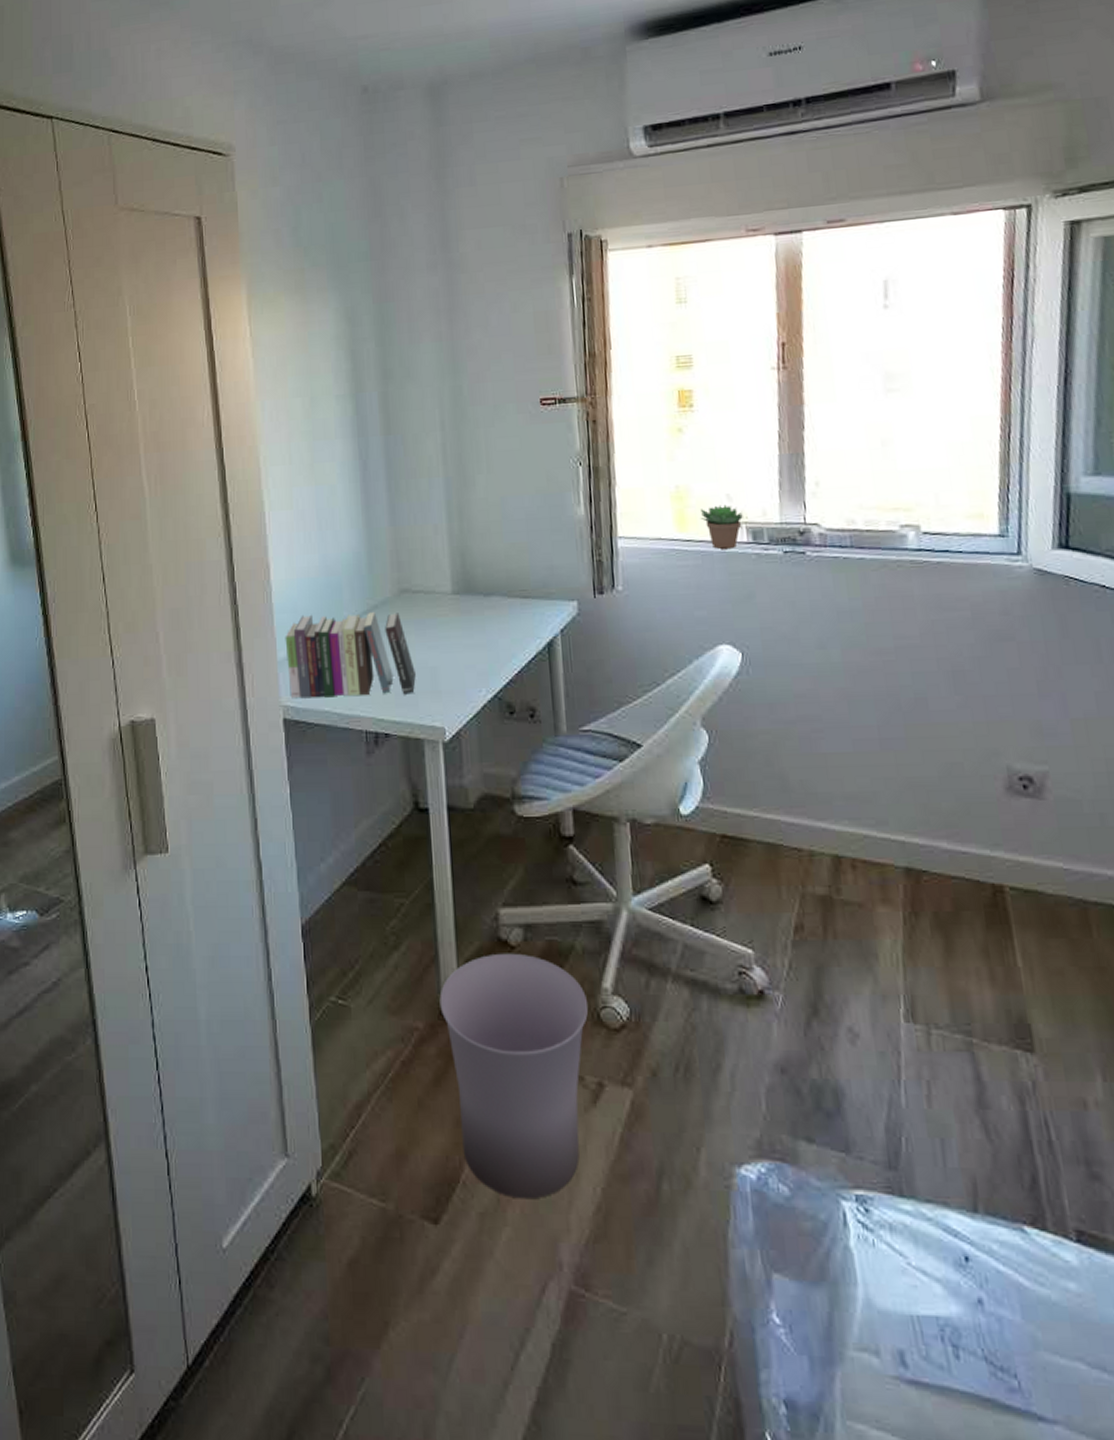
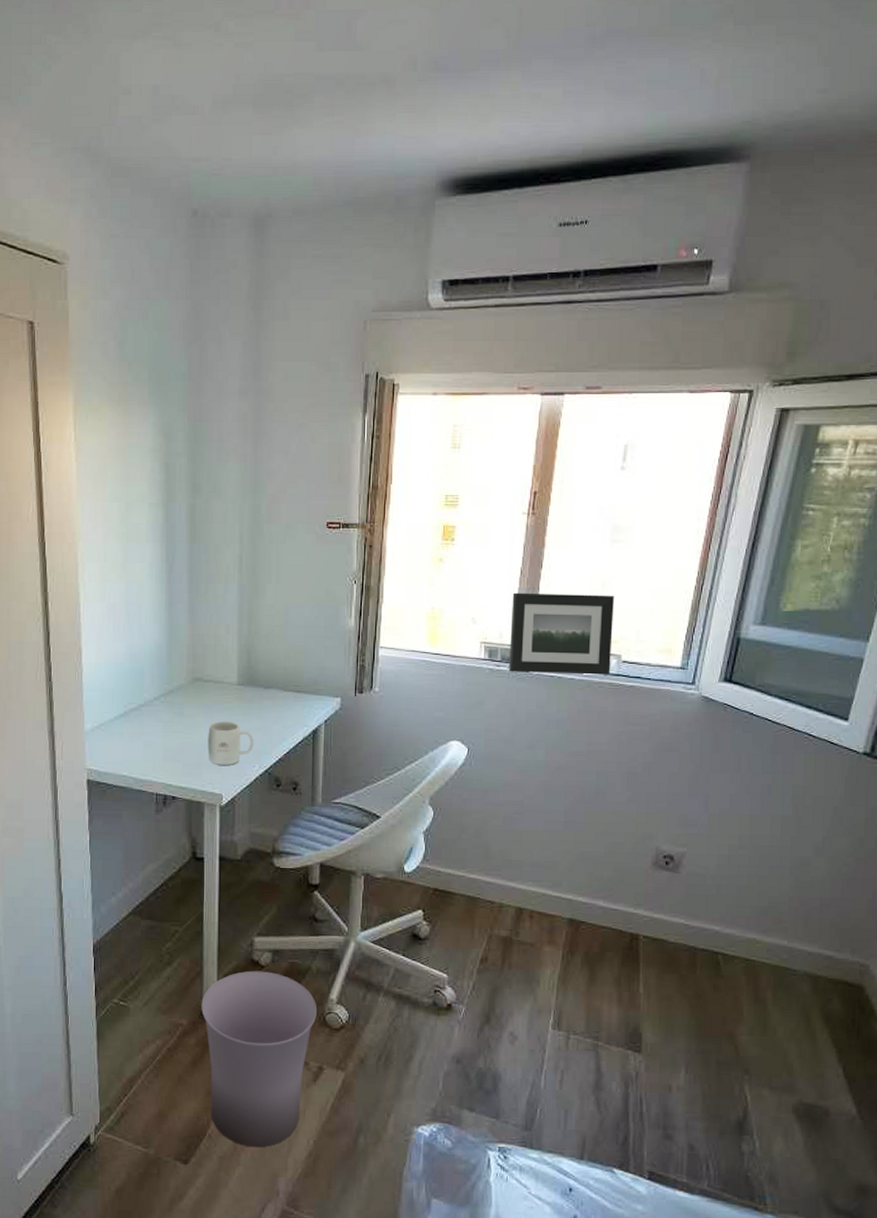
books: present [285,612,416,699] -> none [92,693,201,766]
mug: none [422,638,478,692] -> present [207,721,254,765]
succulent plant: present [700,504,744,549] -> none [449,626,484,663]
picture frame: none [772,454,910,556] -> present [509,592,615,675]

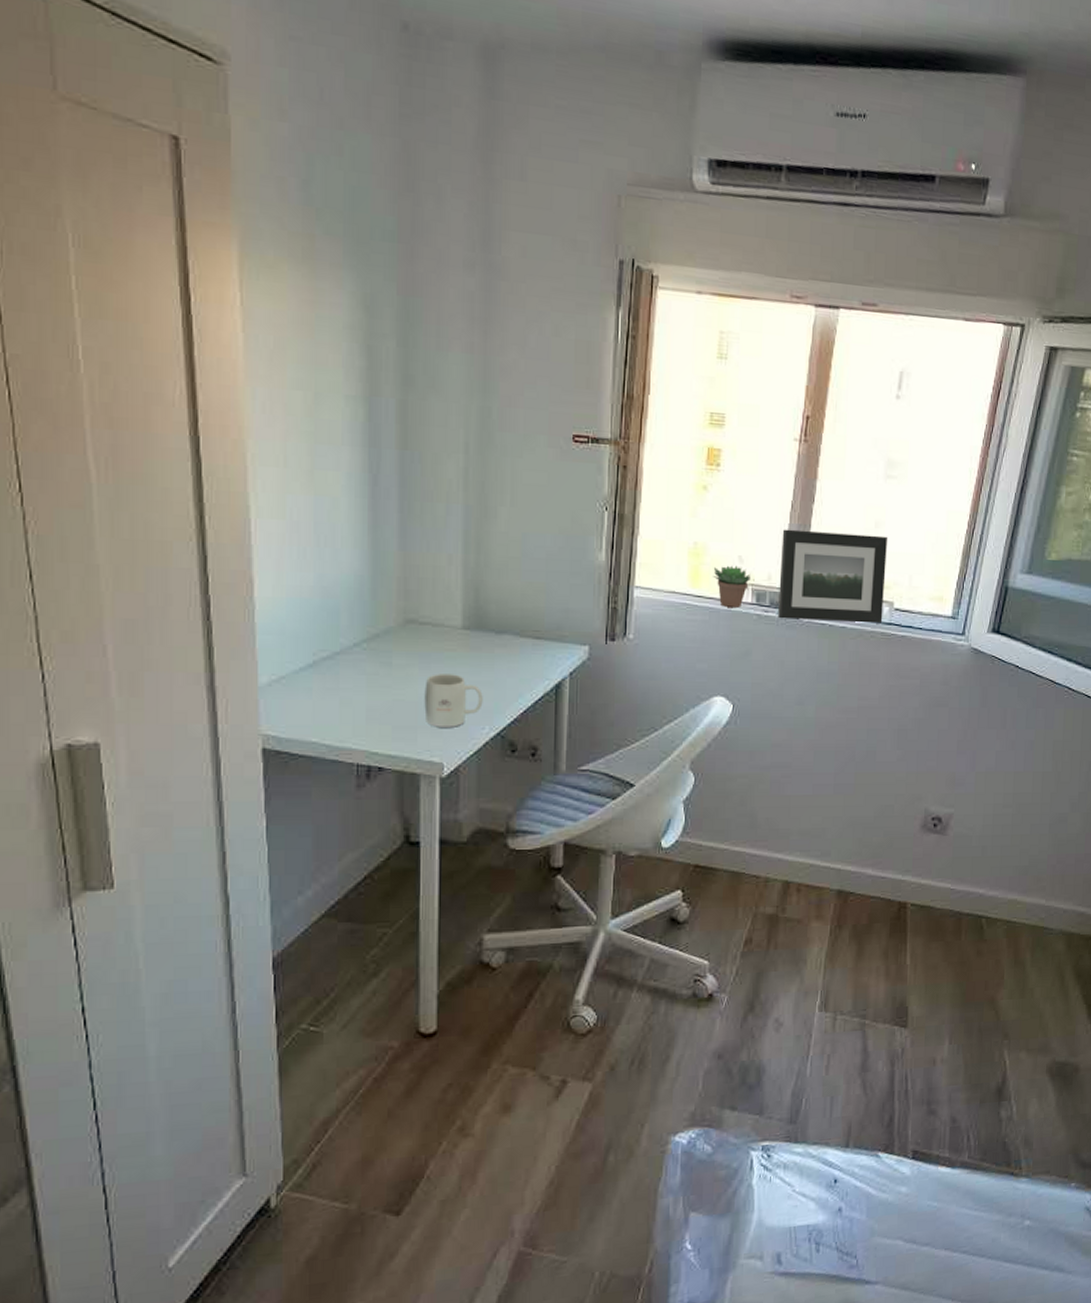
waste bin: present [201,971,318,1148] -> none [417,974,560,1185]
succulent plant: none [449,626,484,663] -> present [713,565,752,607]

